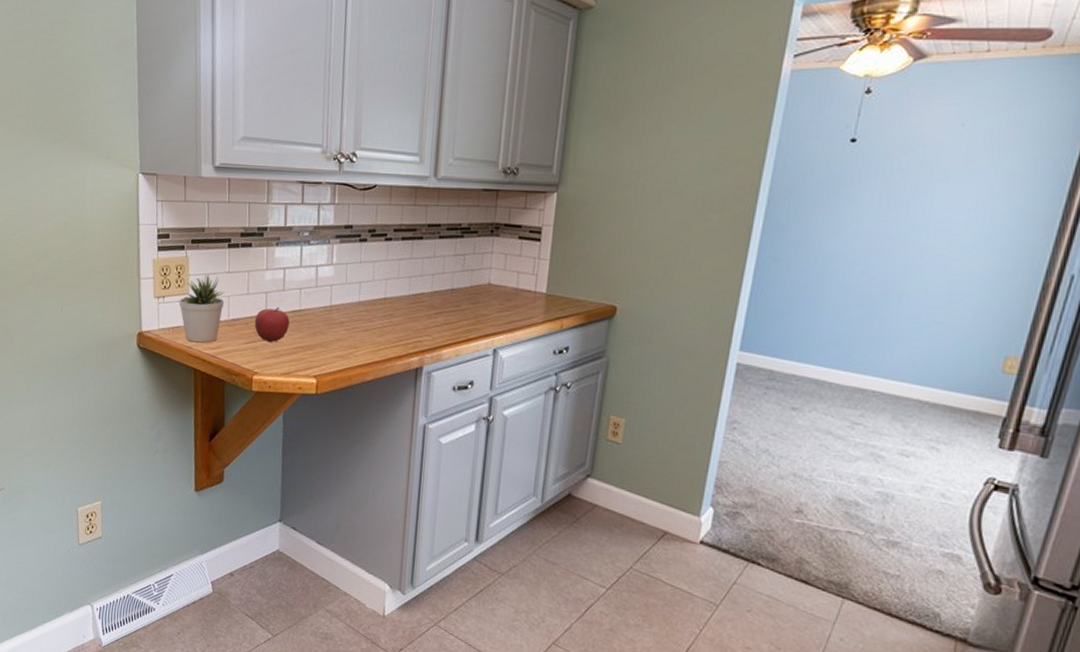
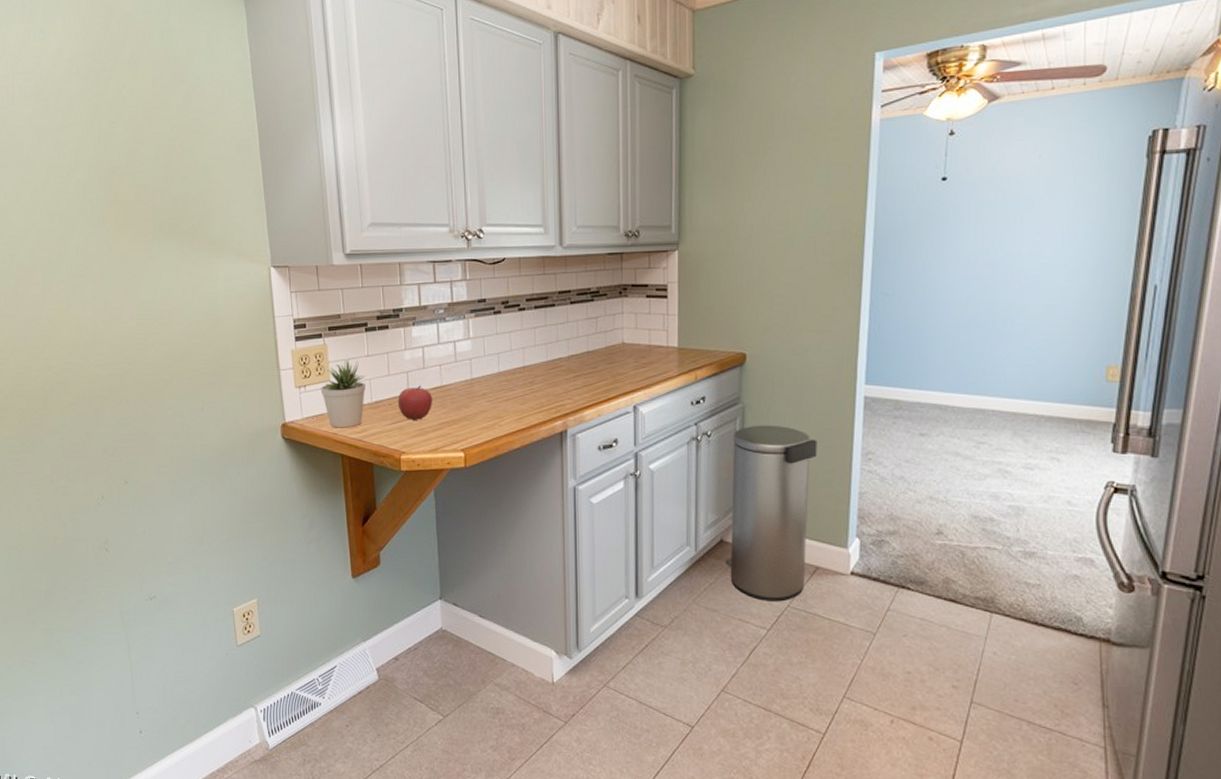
pedal bin: none [571,381,681,563] -> present [725,425,818,602]

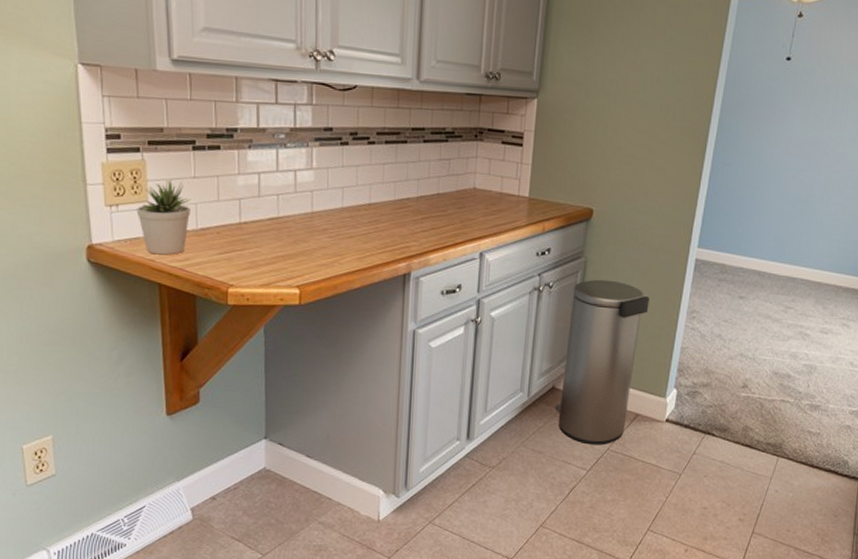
fruit: present [397,385,432,420] -> none [227,214,267,252]

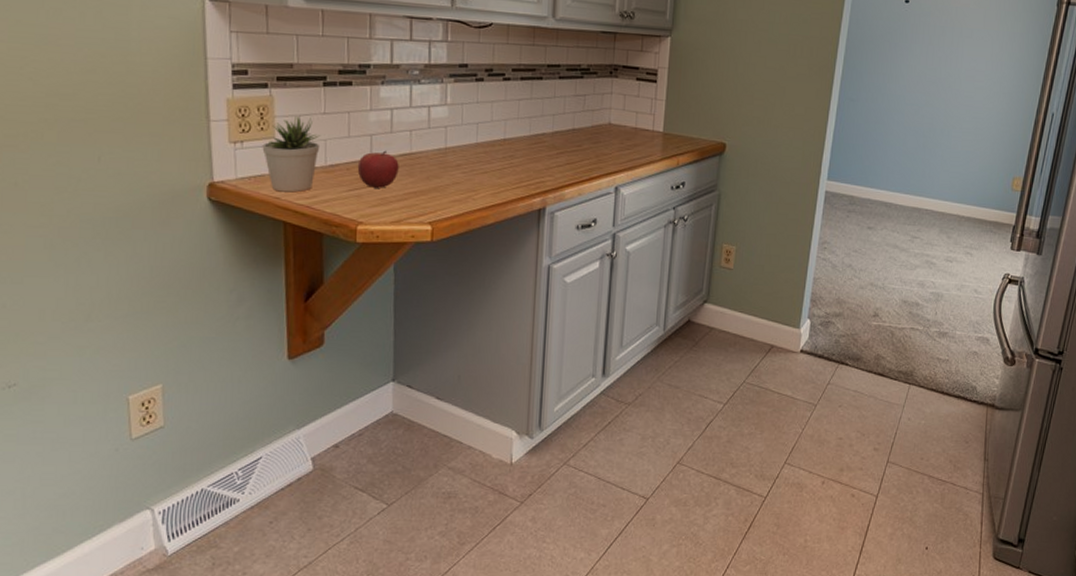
fruit: none [227,214,267,252] -> present [357,150,399,188]
pedal bin: present [555,279,650,445] -> none [691,212,782,378]

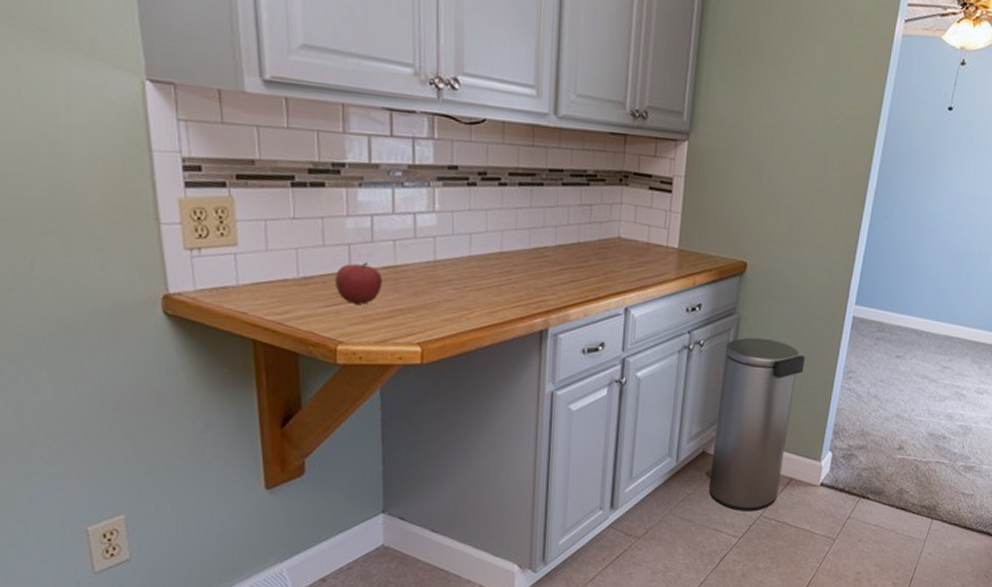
potted plant: present [262,116,321,193] -> none [223,221,291,308]
pedal bin: none [691,212,782,378] -> present [705,337,805,512]

